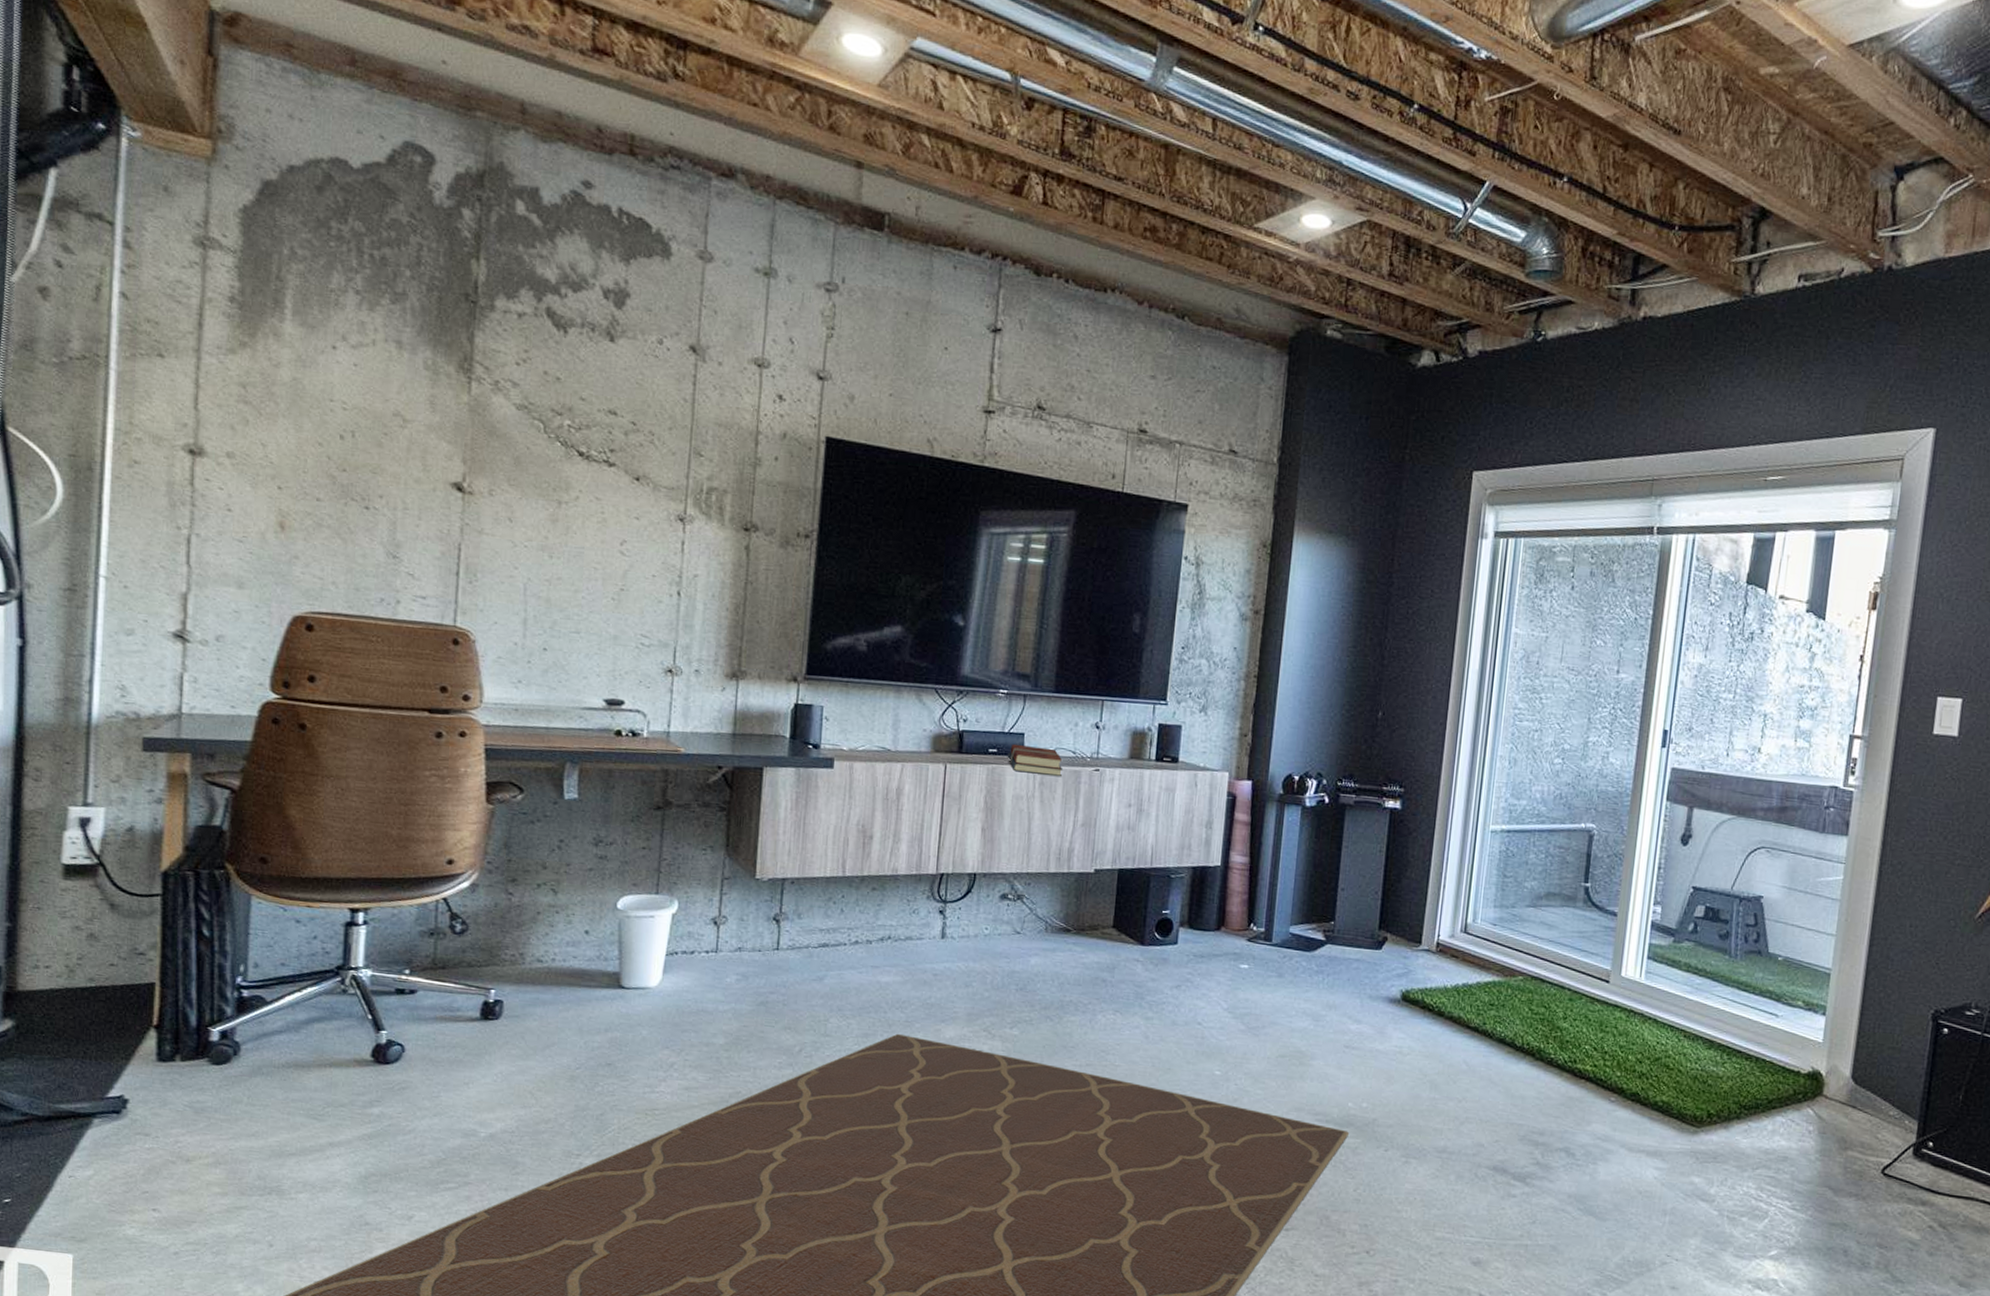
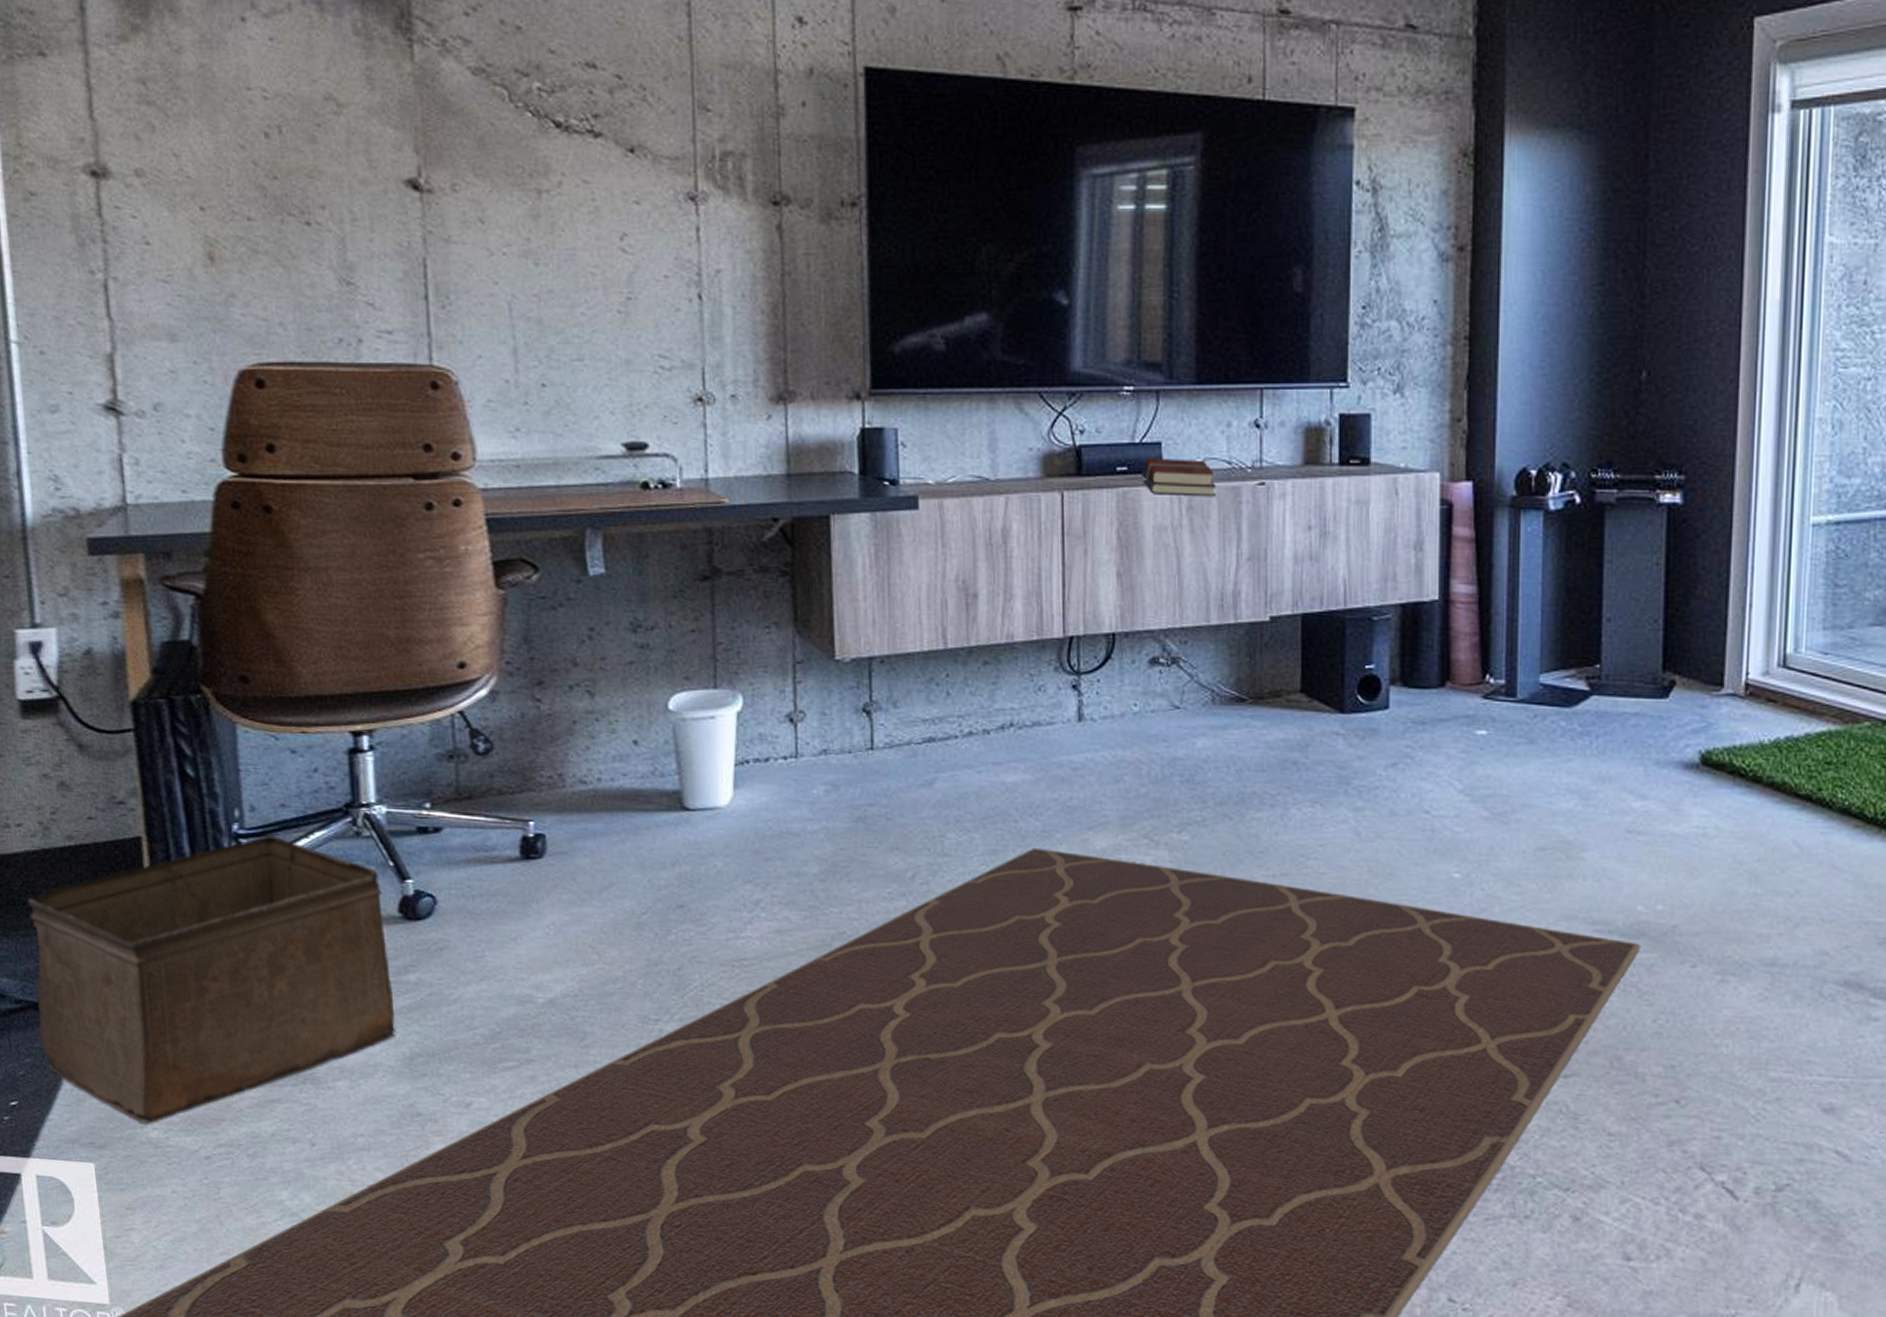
storage bin: none [40,988,359,1223] -> present [28,835,396,1124]

